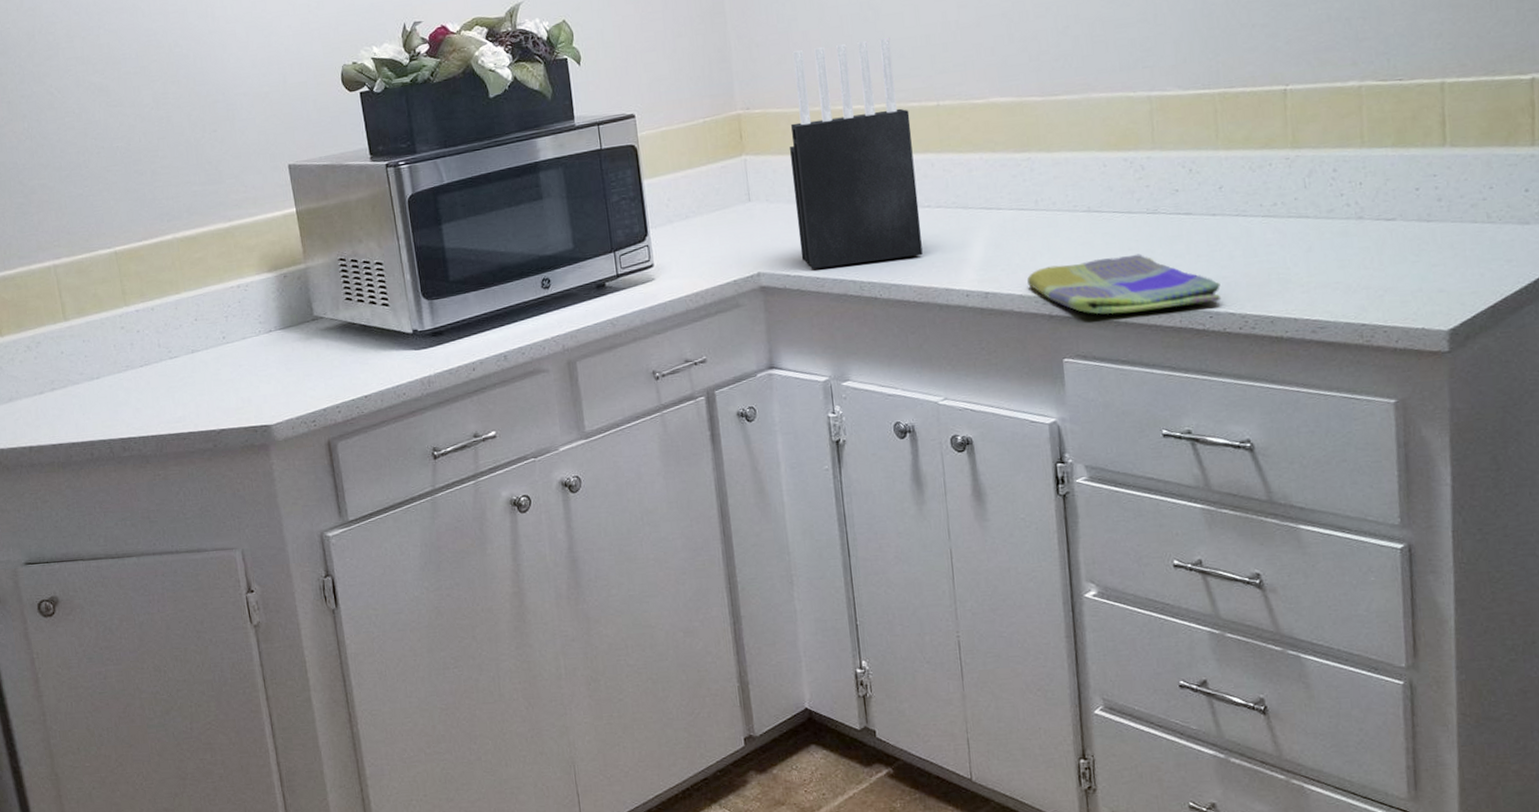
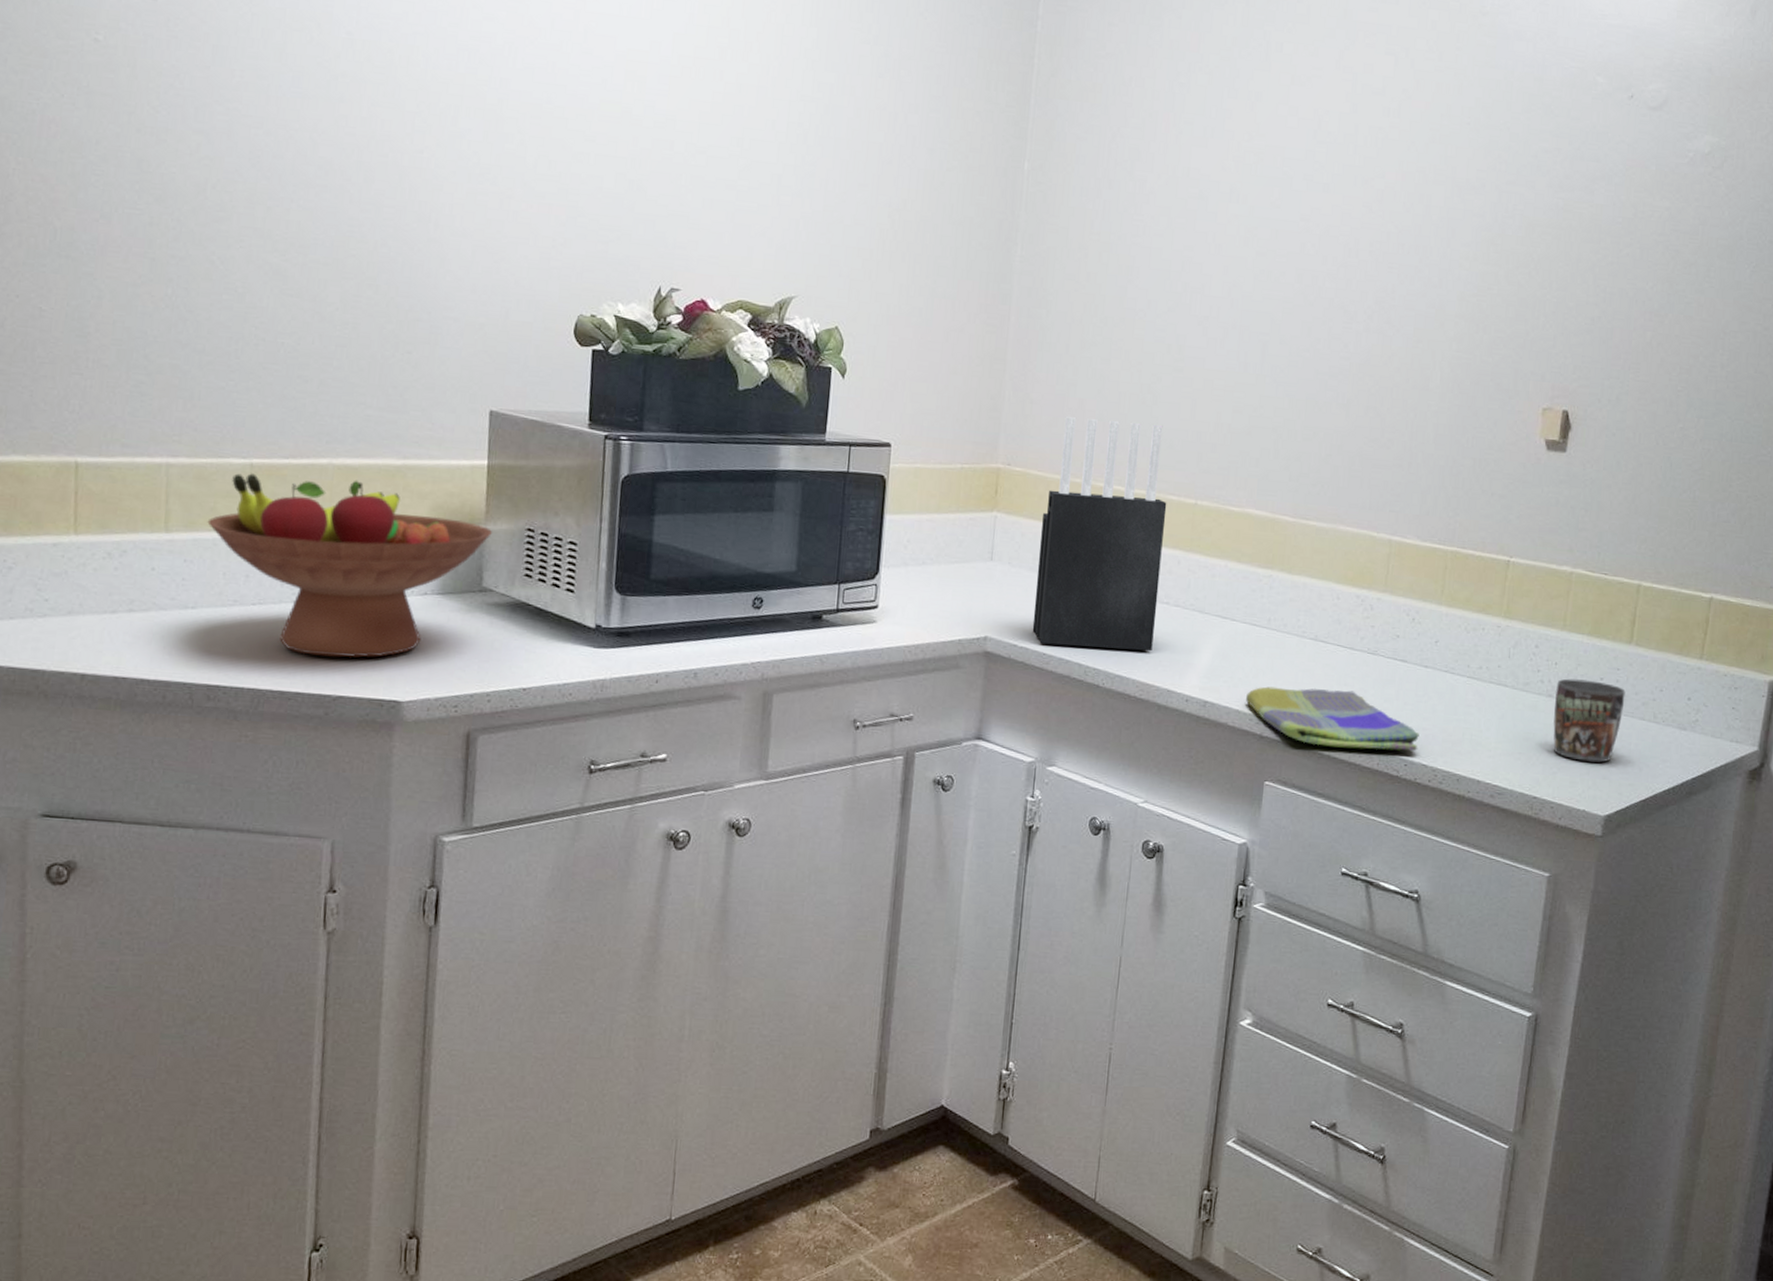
fruit bowl: none [93,247,313,400] -> present [207,473,493,658]
mug: none [1365,192,1450,278] -> present [1553,678,1626,763]

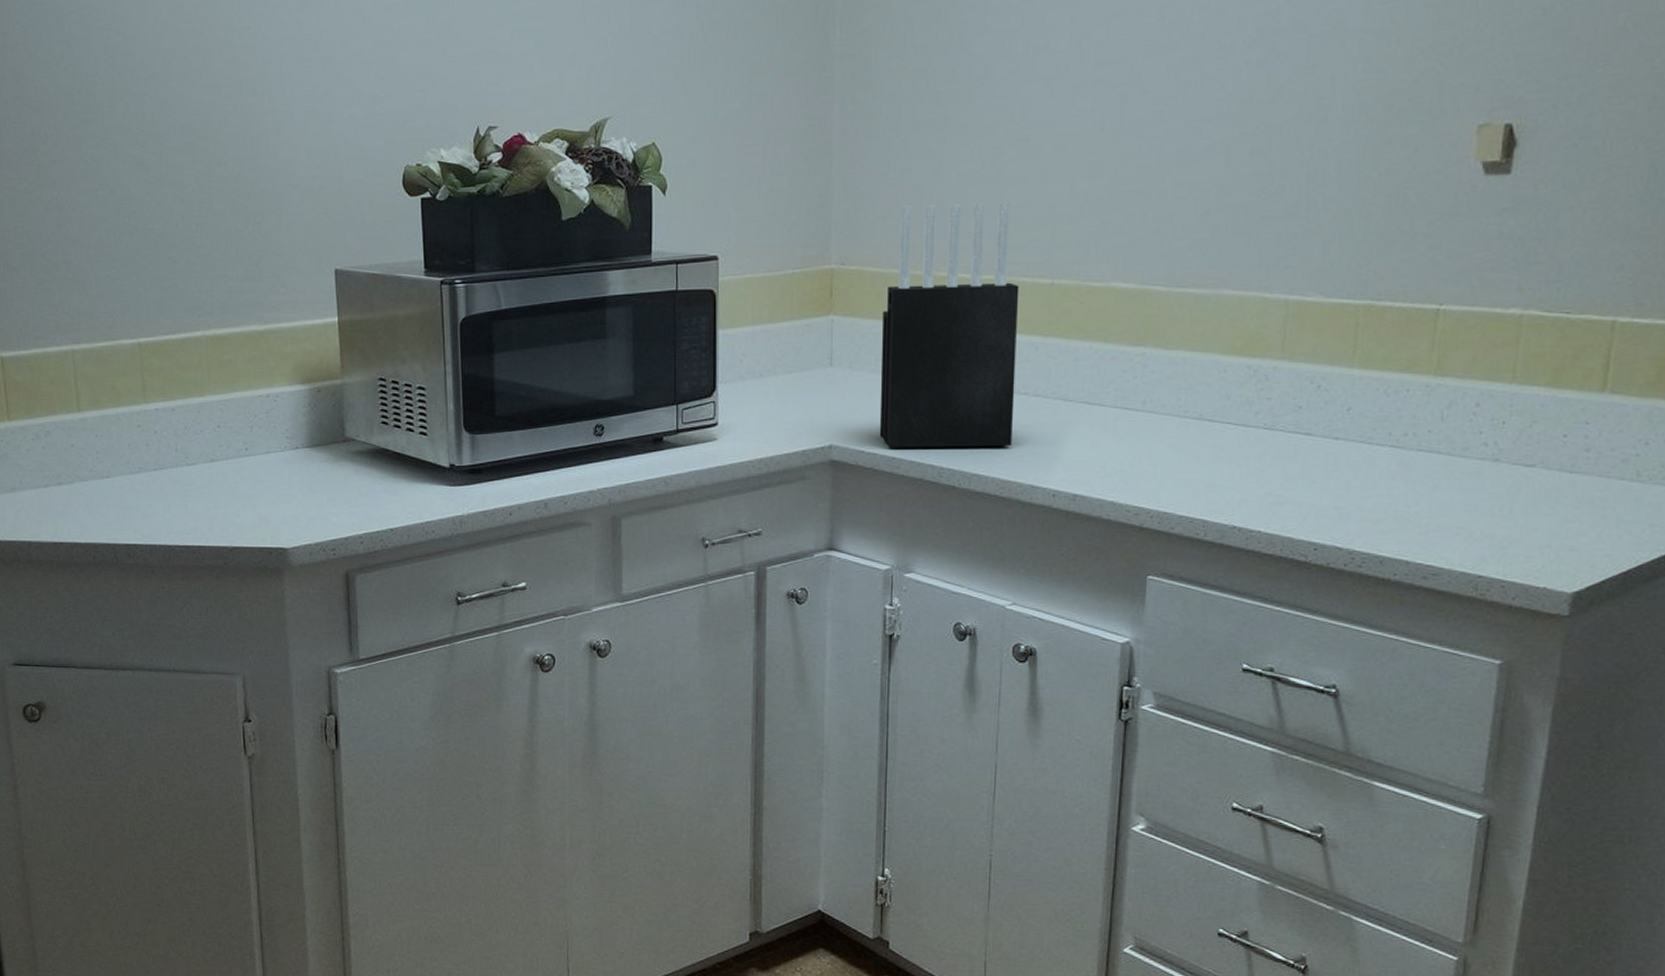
fruit bowl: present [207,473,493,658] -> none [110,348,350,512]
dish towel: present [1246,686,1419,751] -> none [1121,471,1331,535]
mug: present [1553,678,1626,763] -> none [1502,438,1598,532]

